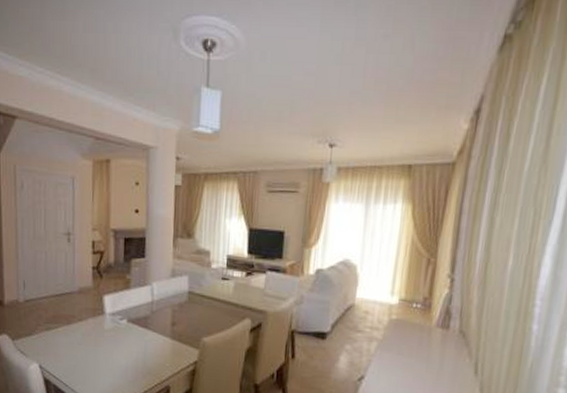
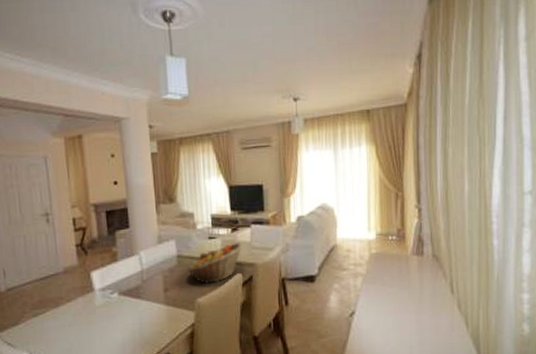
fruit basket: none [197,287,256,325] -> present [187,242,243,284]

